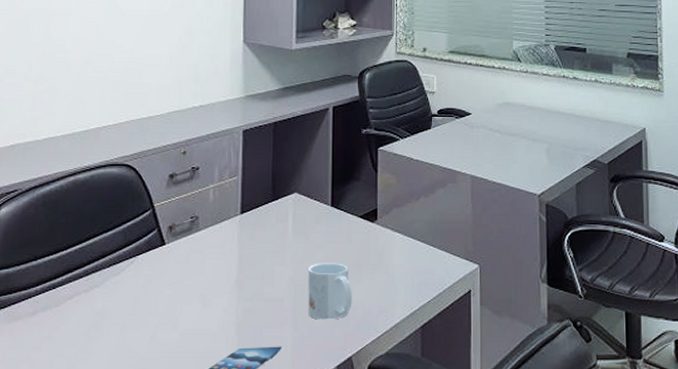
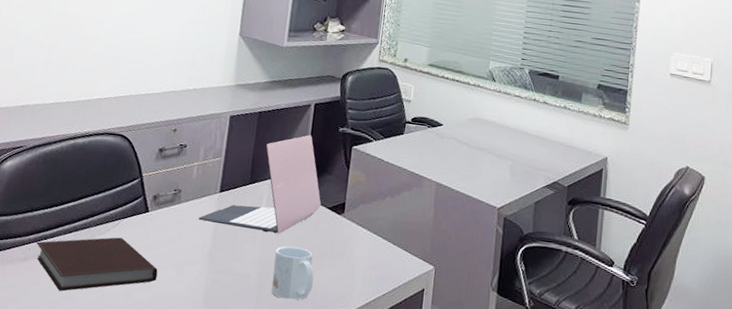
notebook: none [44,276,182,343] -> present [36,237,158,291]
laptop: none [220,141,352,252] -> present [198,135,321,235]

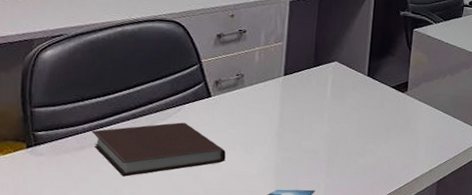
laptop: present [198,135,321,235] -> none [263,18,385,114]
mug: present [271,246,314,300] -> none [340,123,381,171]

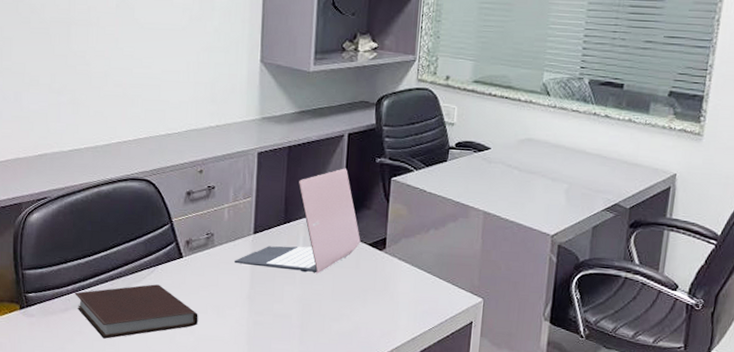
laptop: none [263,18,385,114] -> present [233,168,361,275]

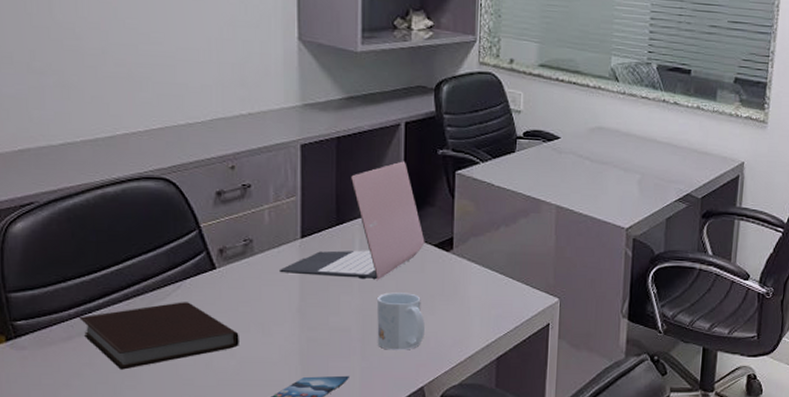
mug: none [314,285,357,338] -> present [377,292,425,350]

